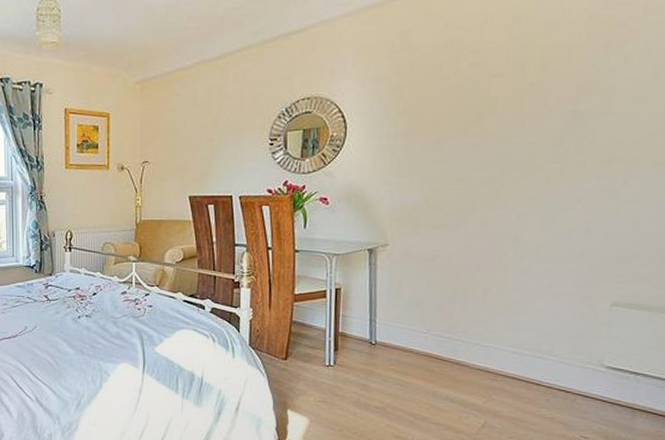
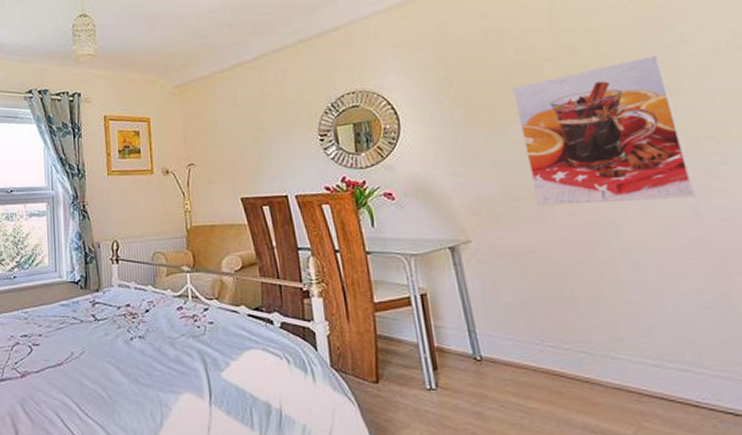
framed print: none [453,76,600,216] -> present [511,54,697,207]

